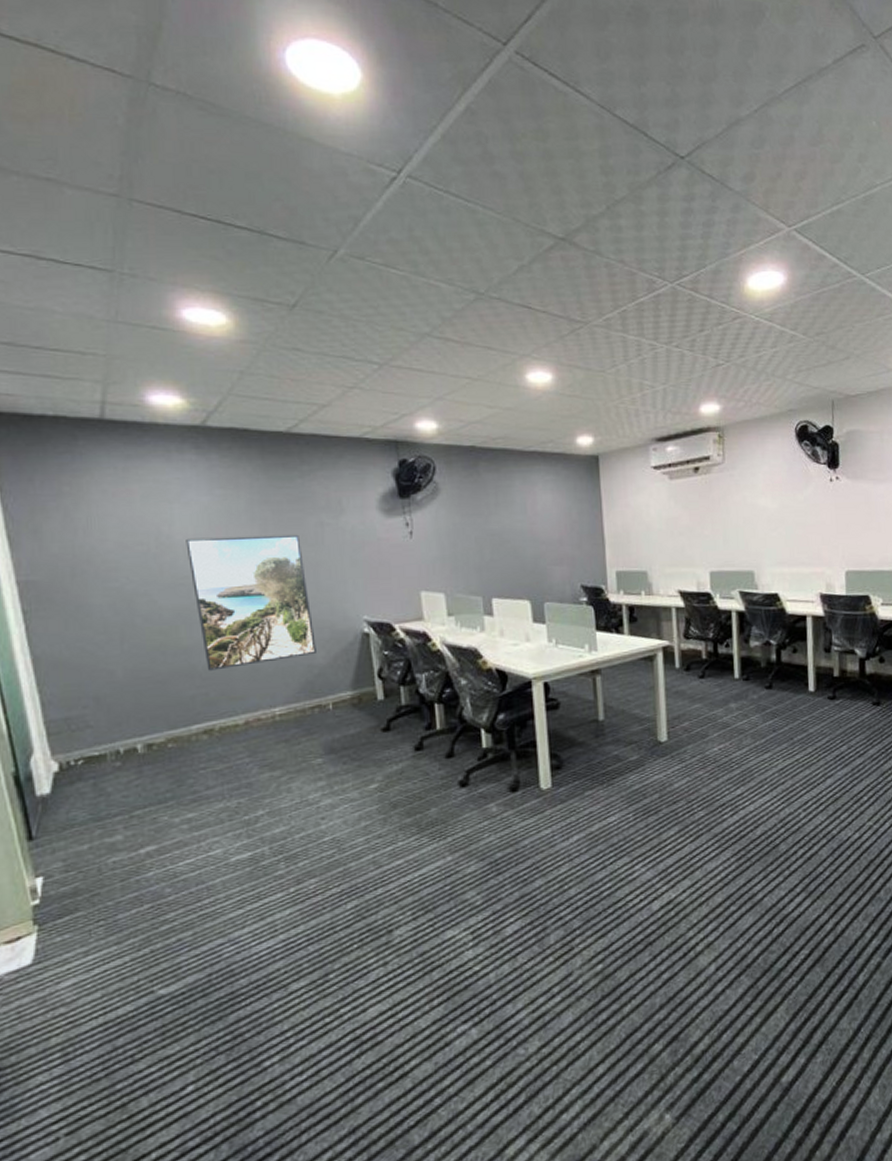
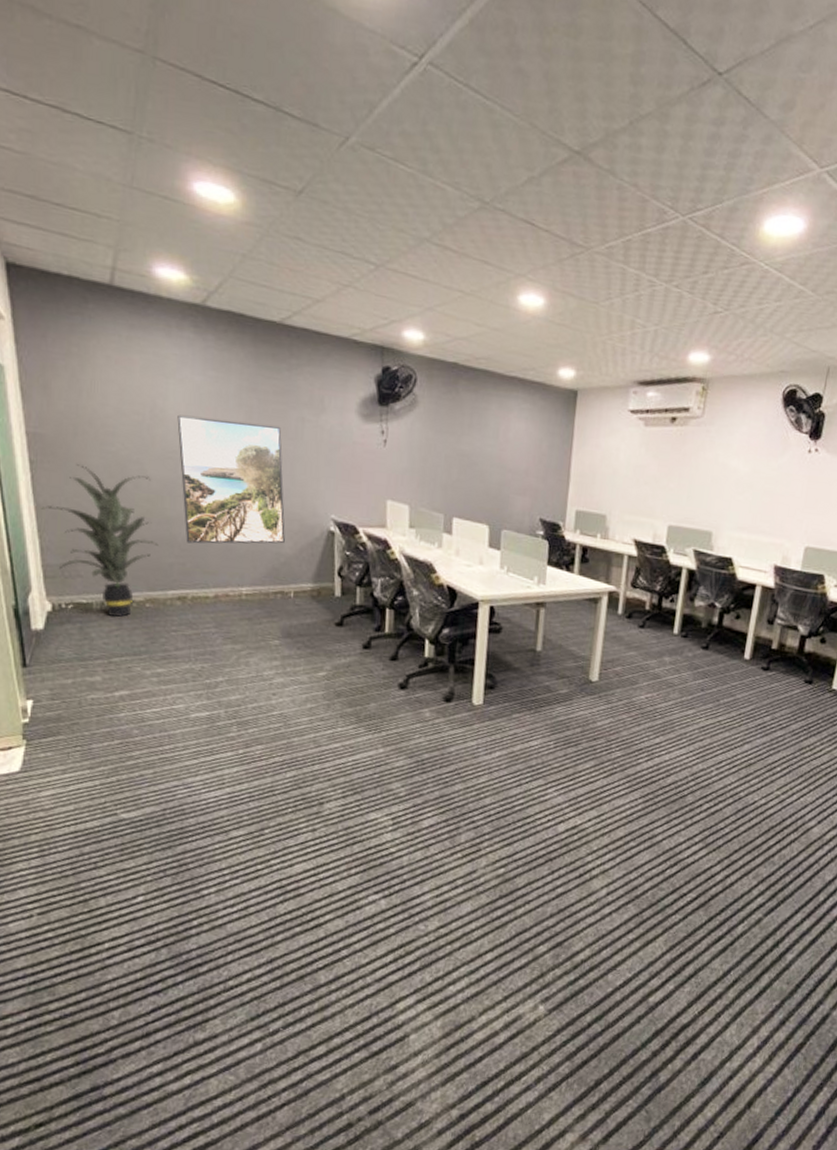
indoor plant: none [39,607,177,765] -> present [41,464,159,617]

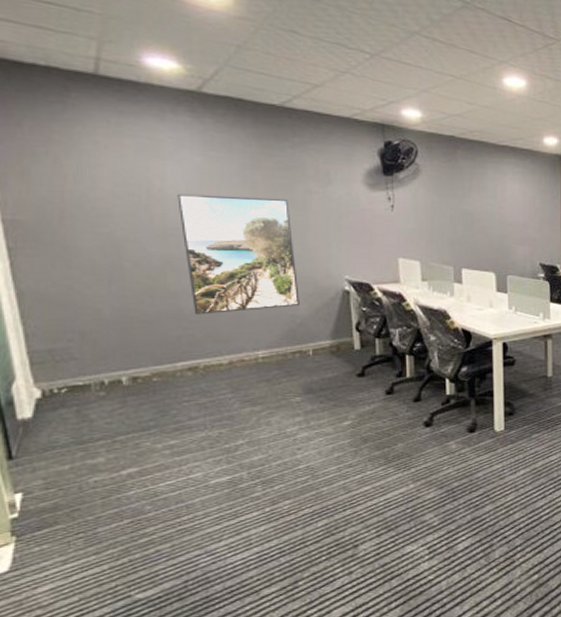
indoor plant: present [41,464,159,617] -> none [24,248,164,395]

